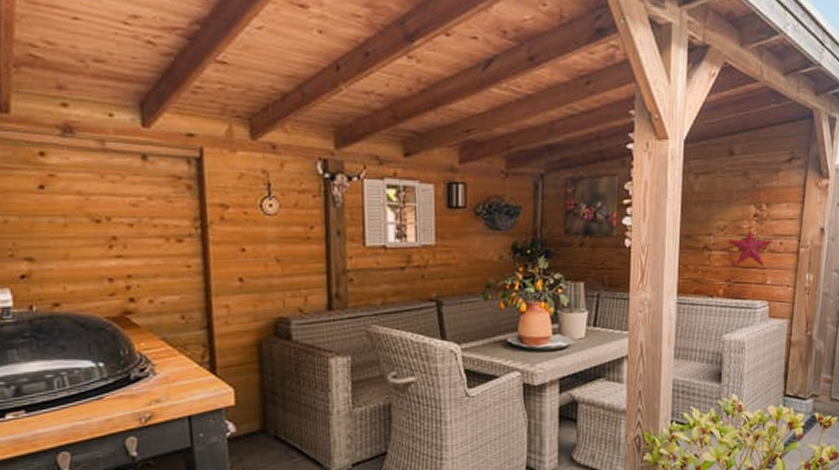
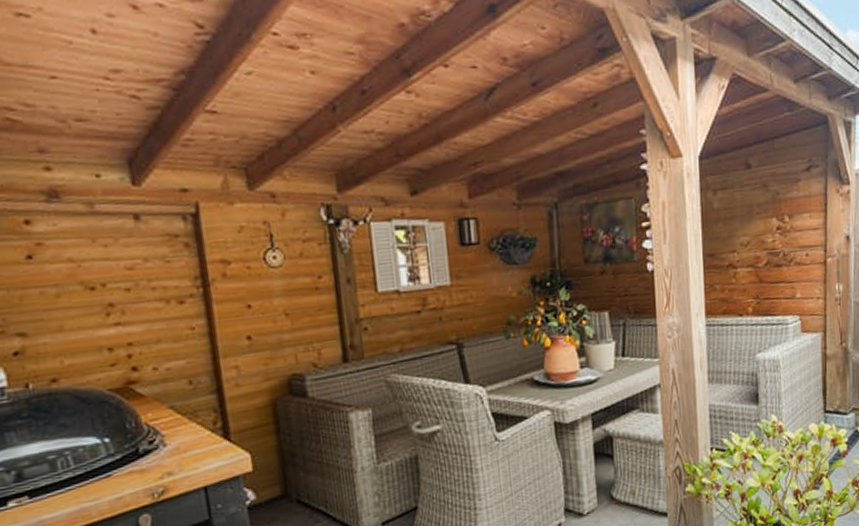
decorative star: present [728,231,773,267] -> none [753,244,799,281]

